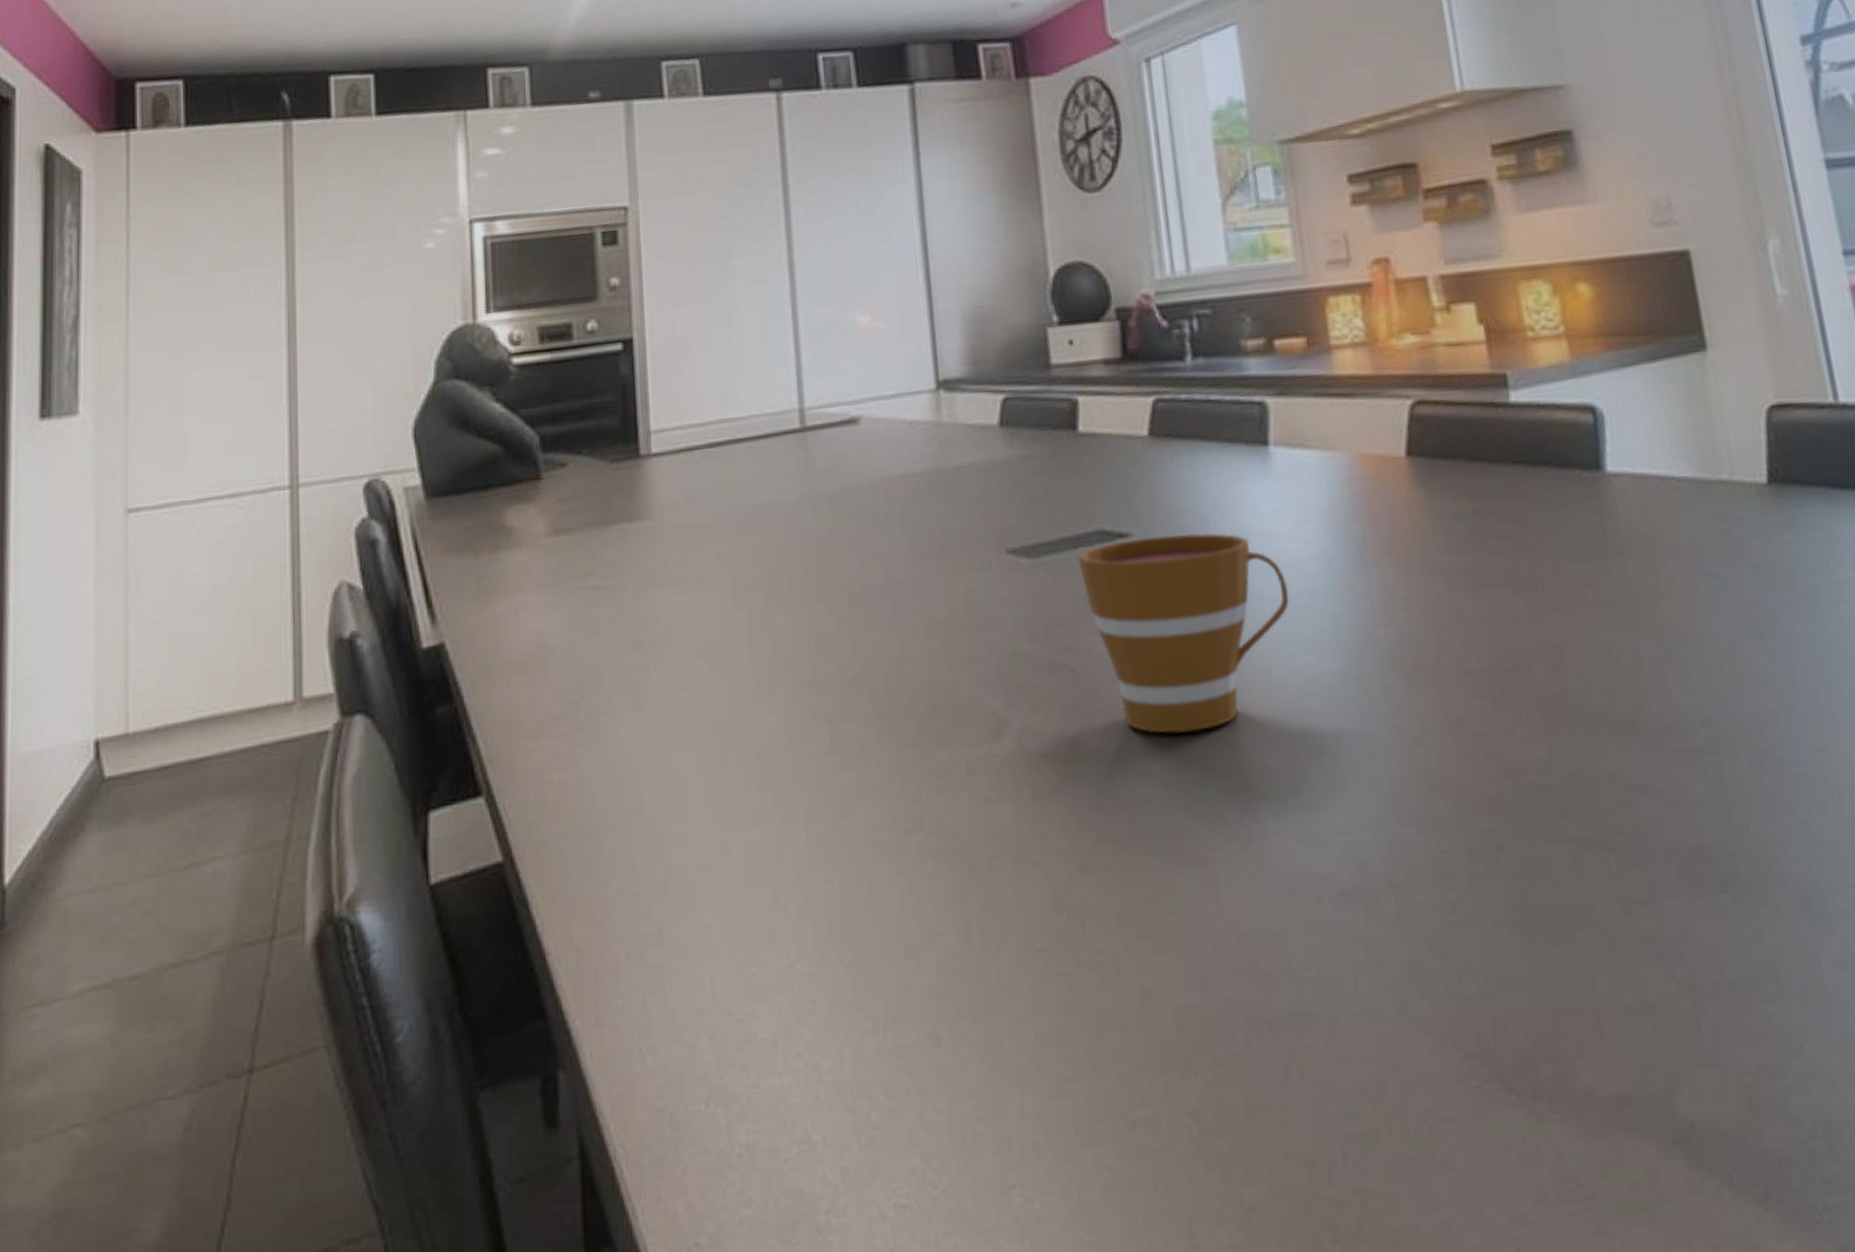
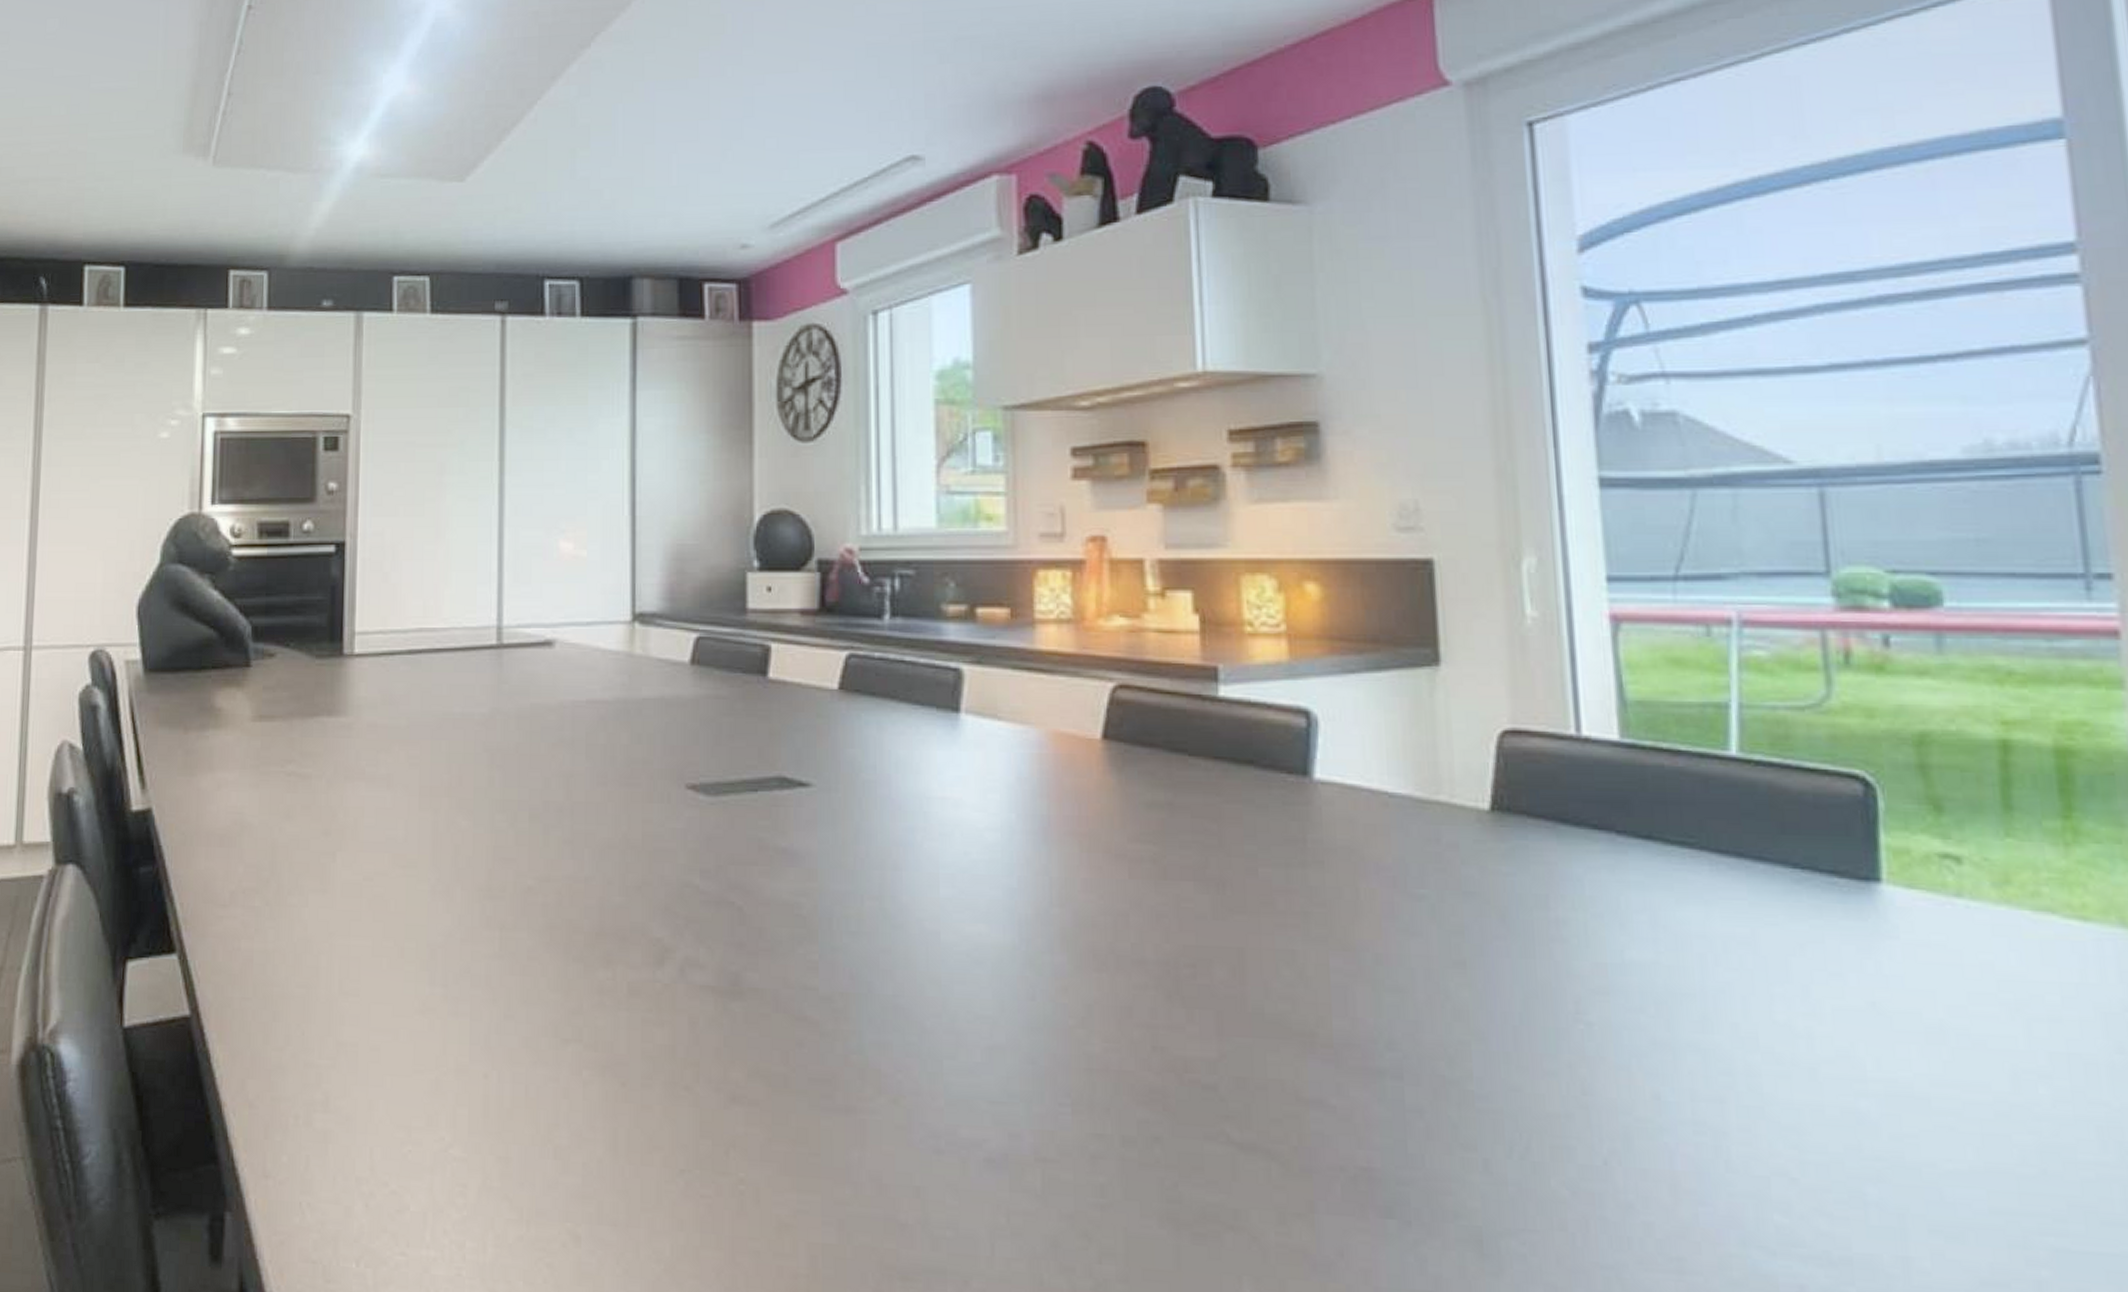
cup: present [1078,532,1289,733] -> none [756,788,965,984]

